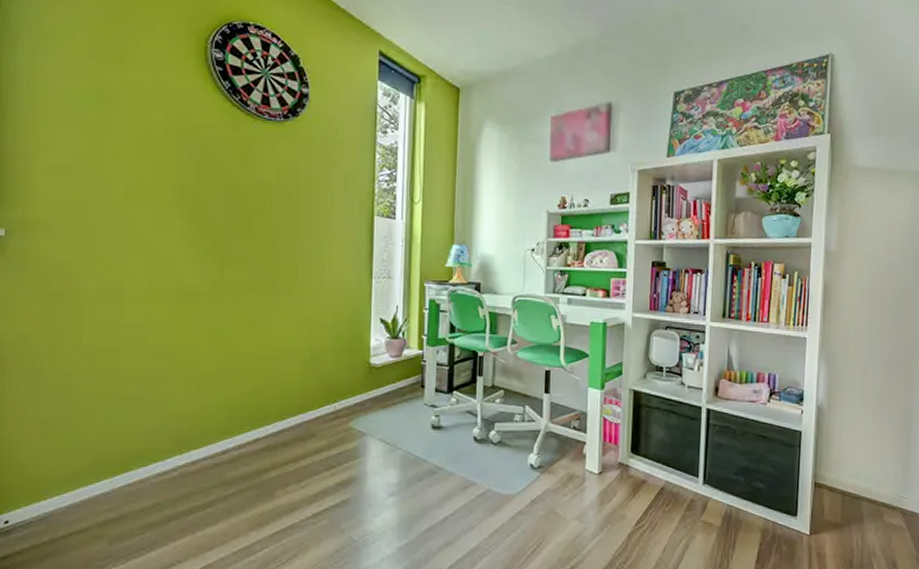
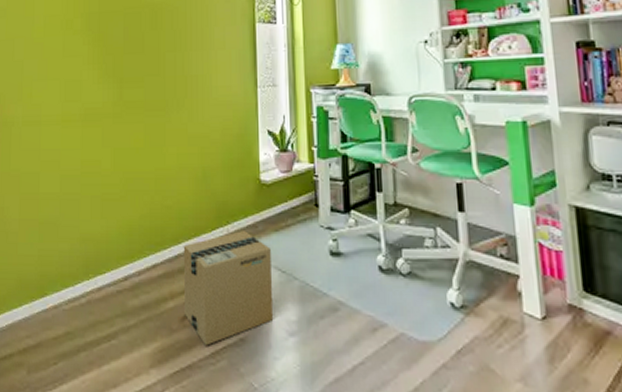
cardboard box: none [287,408,377,508] -> present [183,231,274,346]

